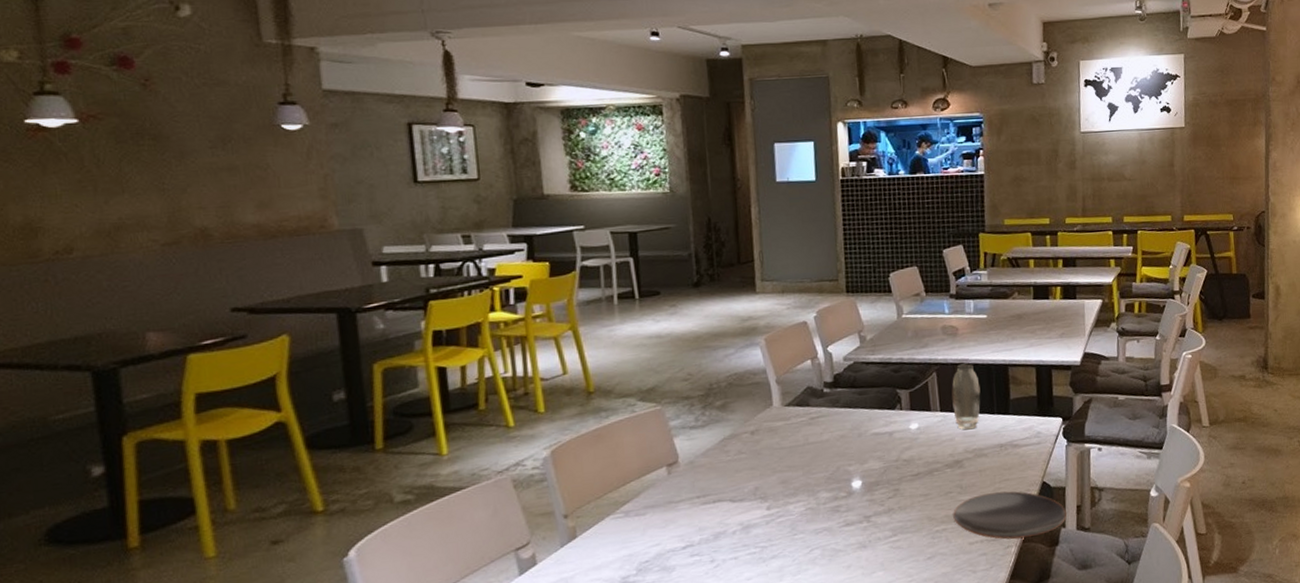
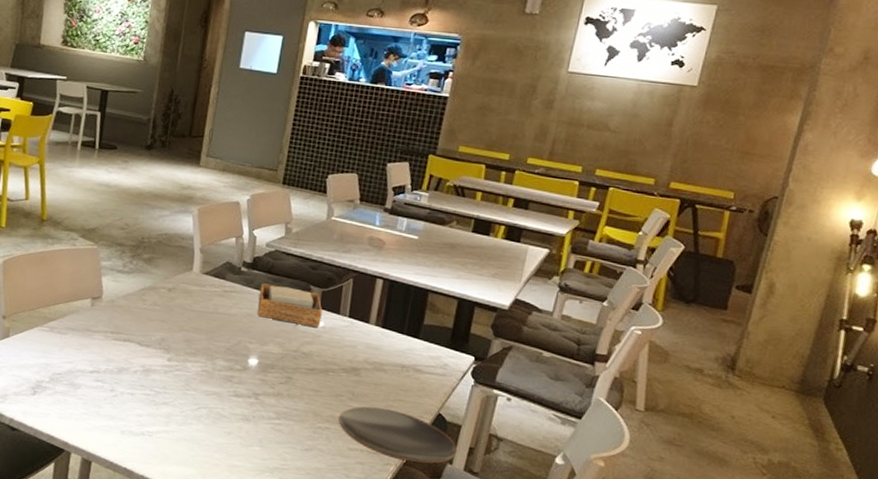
napkin holder: none [847,395,915,436] -> present [257,283,323,328]
vase: present [951,363,981,430] -> none [362,277,395,343]

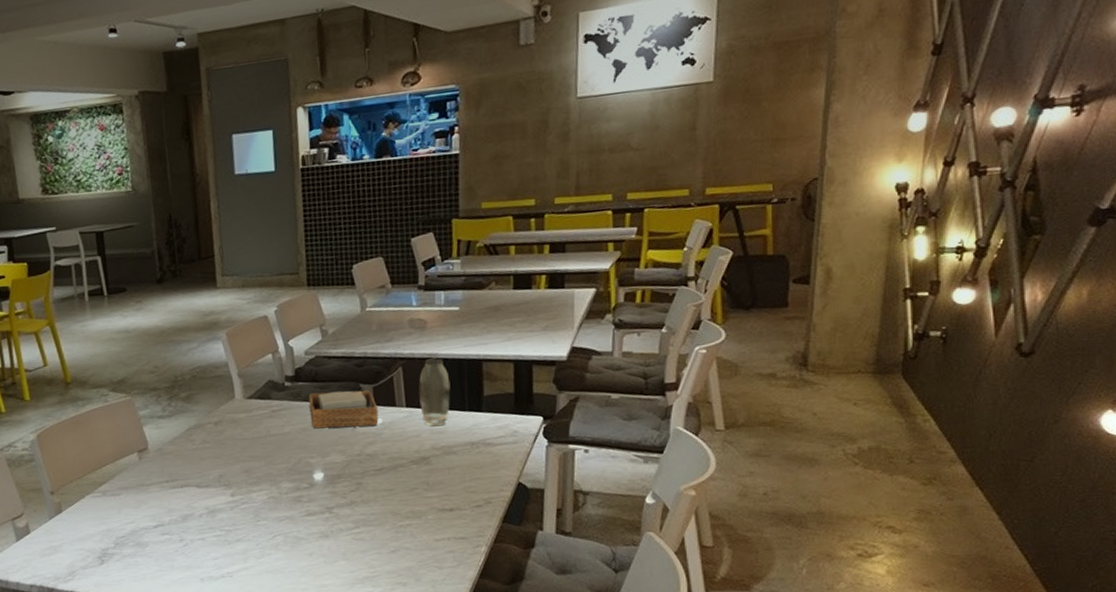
plate: present [338,406,458,465] -> none [418,490,546,539]
vase: none [362,277,395,343] -> present [418,358,451,427]

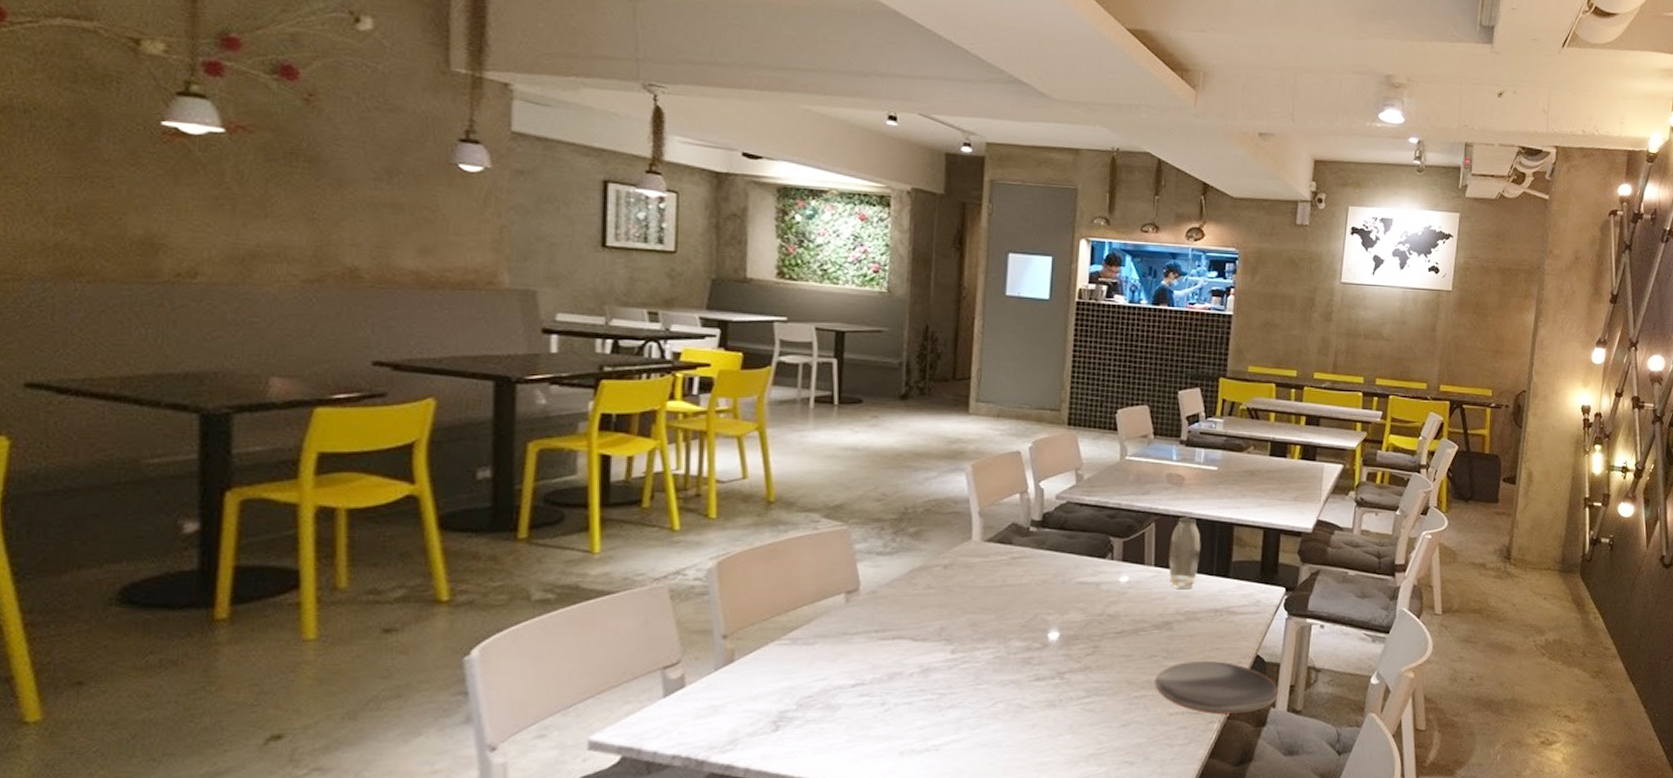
napkin holder: present [308,390,379,429] -> none [1053,542,1126,585]
plate: none [418,490,546,539] -> present [1155,661,1279,715]

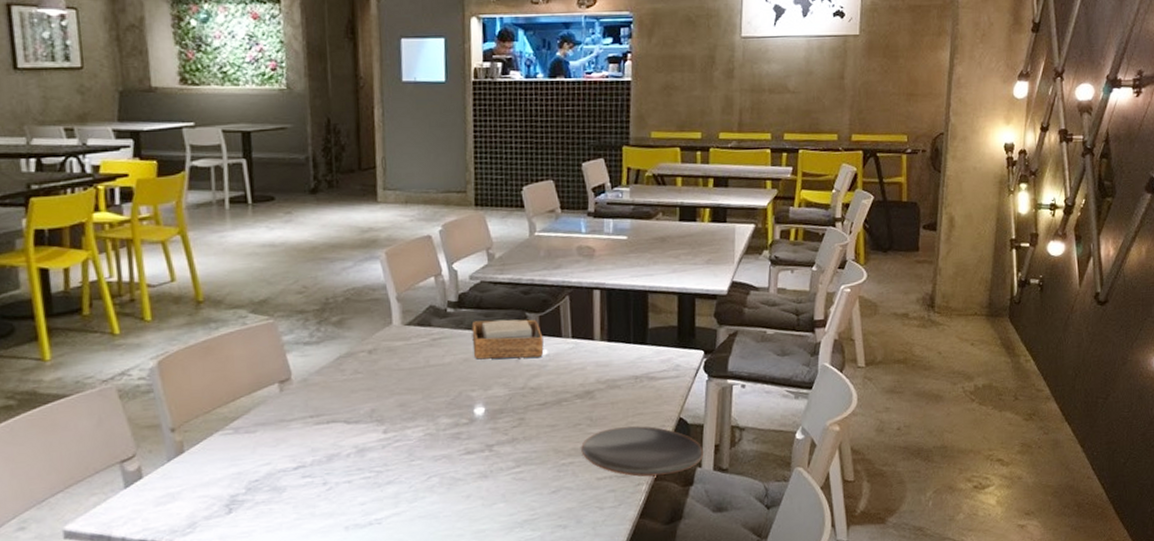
napkin holder: none [1053,542,1126,585] -> present [471,319,544,360]
vase: present [1169,517,1201,590] -> none [585,288,617,359]

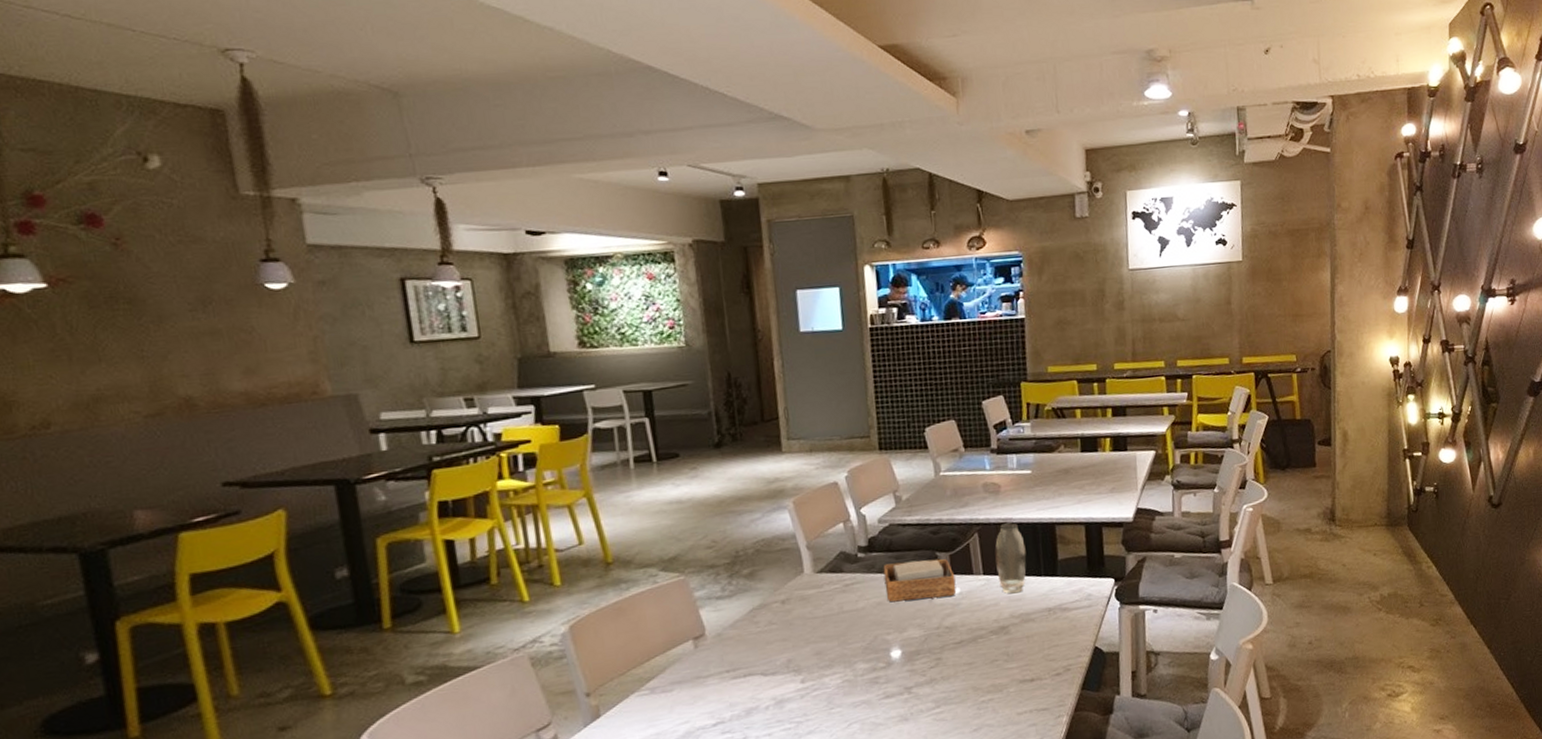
plate: present [581,426,704,477] -> none [999,657,1122,709]
vase: none [585,288,617,359] -> present [995,523,1027,594]

